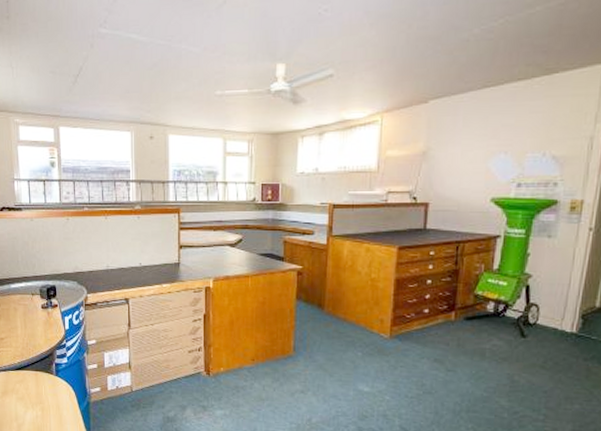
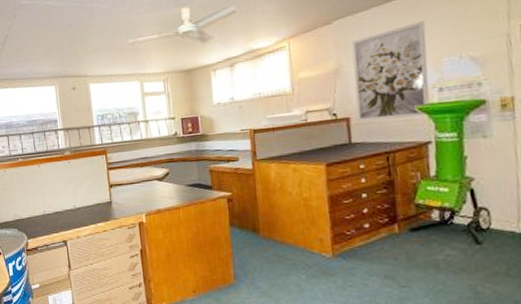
wall art: none [435,113,517,210] -> present [351,21,430,122]

